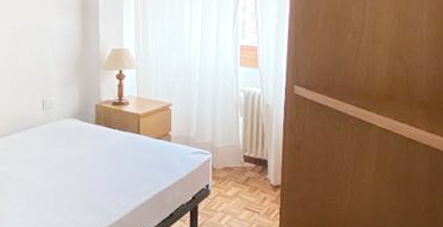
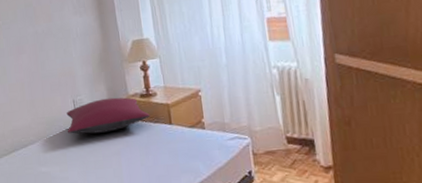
pillow: none [31,102,120,136] -> present [66,97,150,134]

